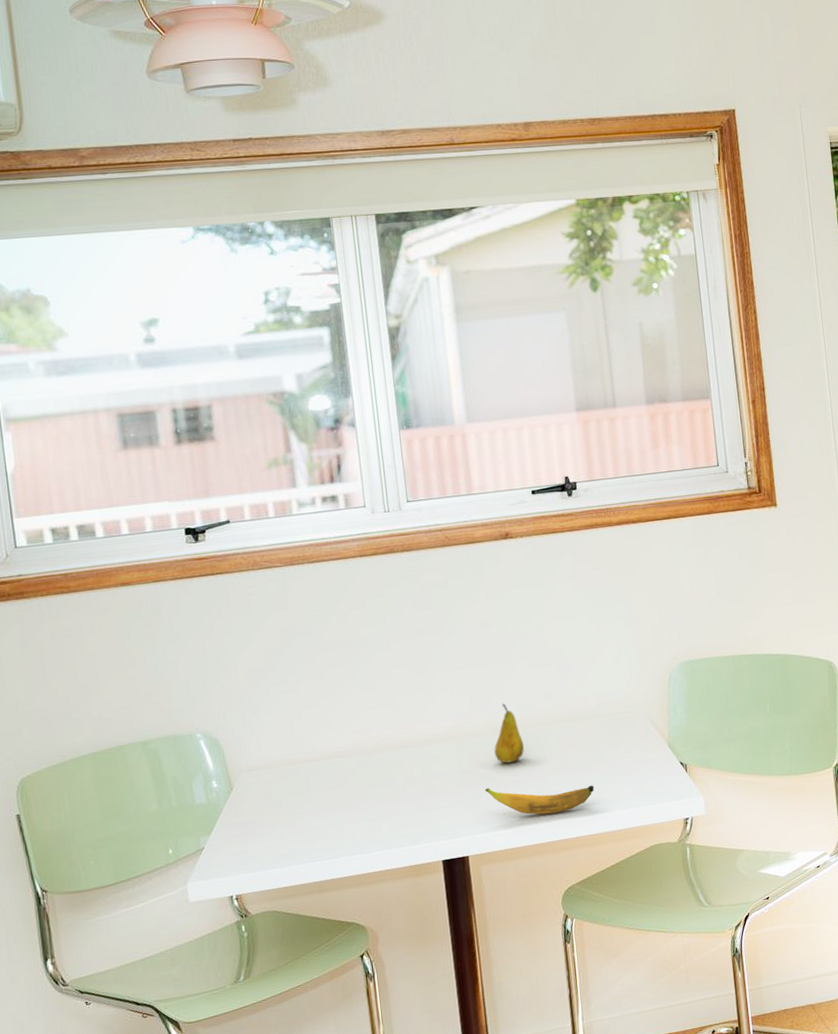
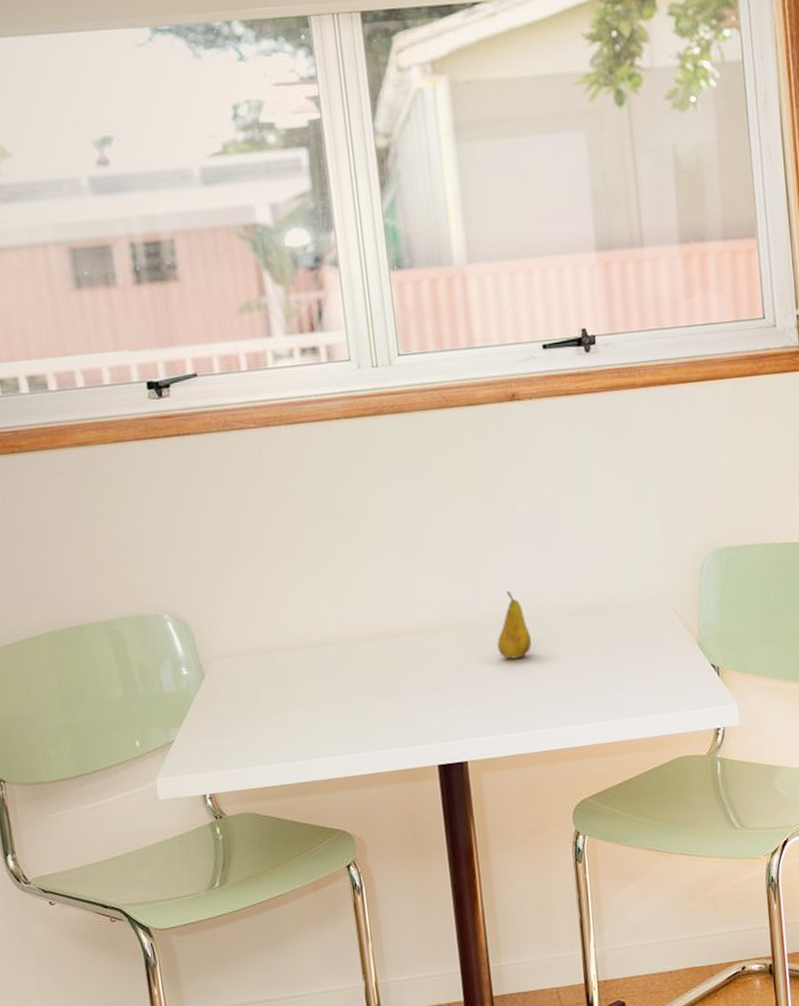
banana: present [485,785,595,815] -> none [486,686,612,719]

